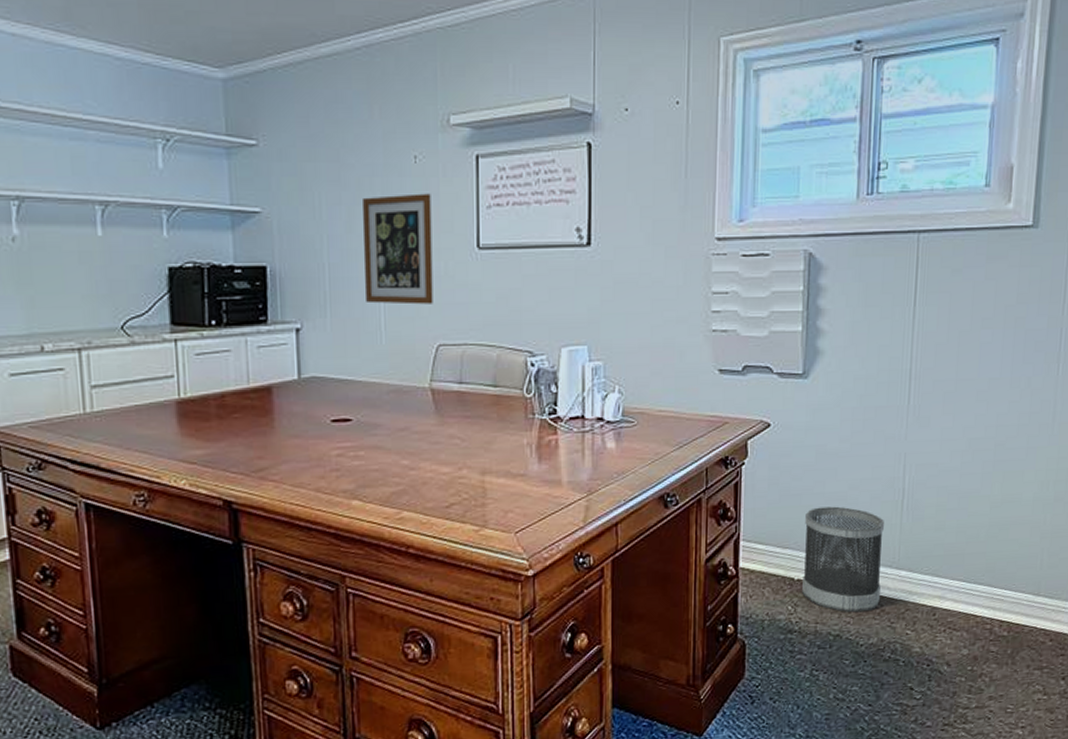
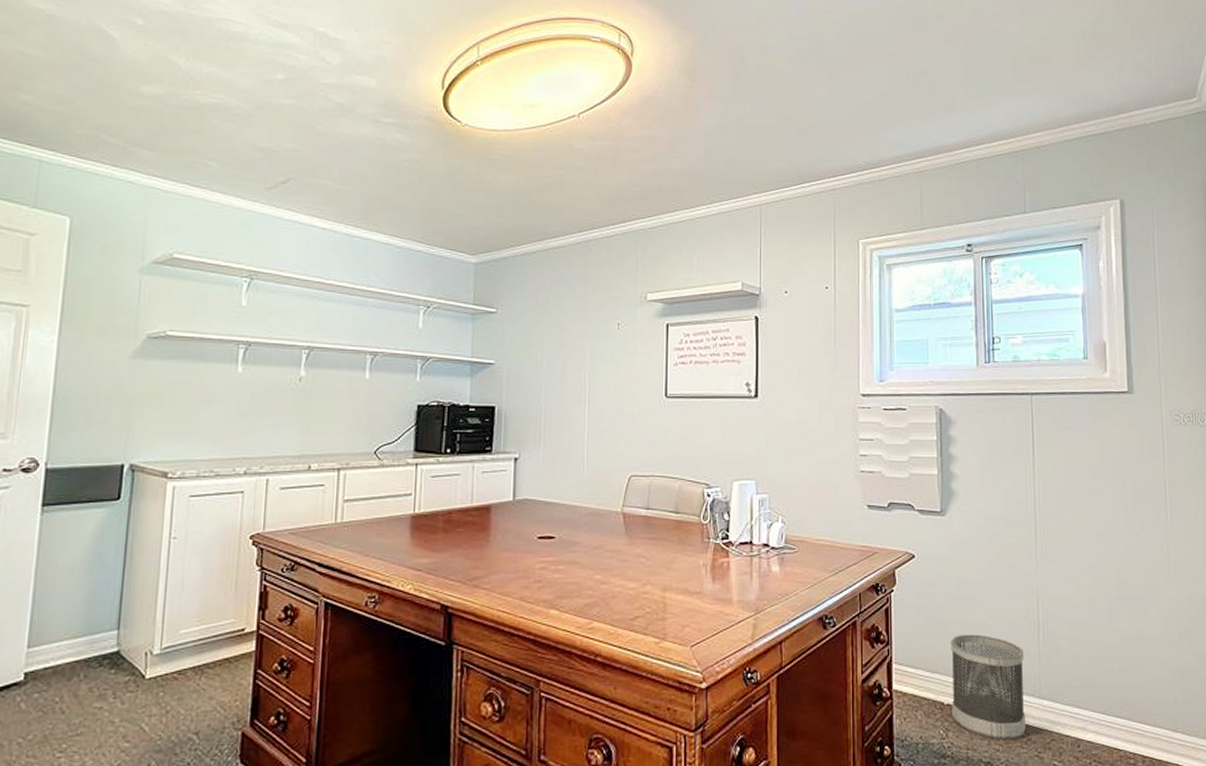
wall art: present [363,193,433,305] -> none [573,352,630,442]

